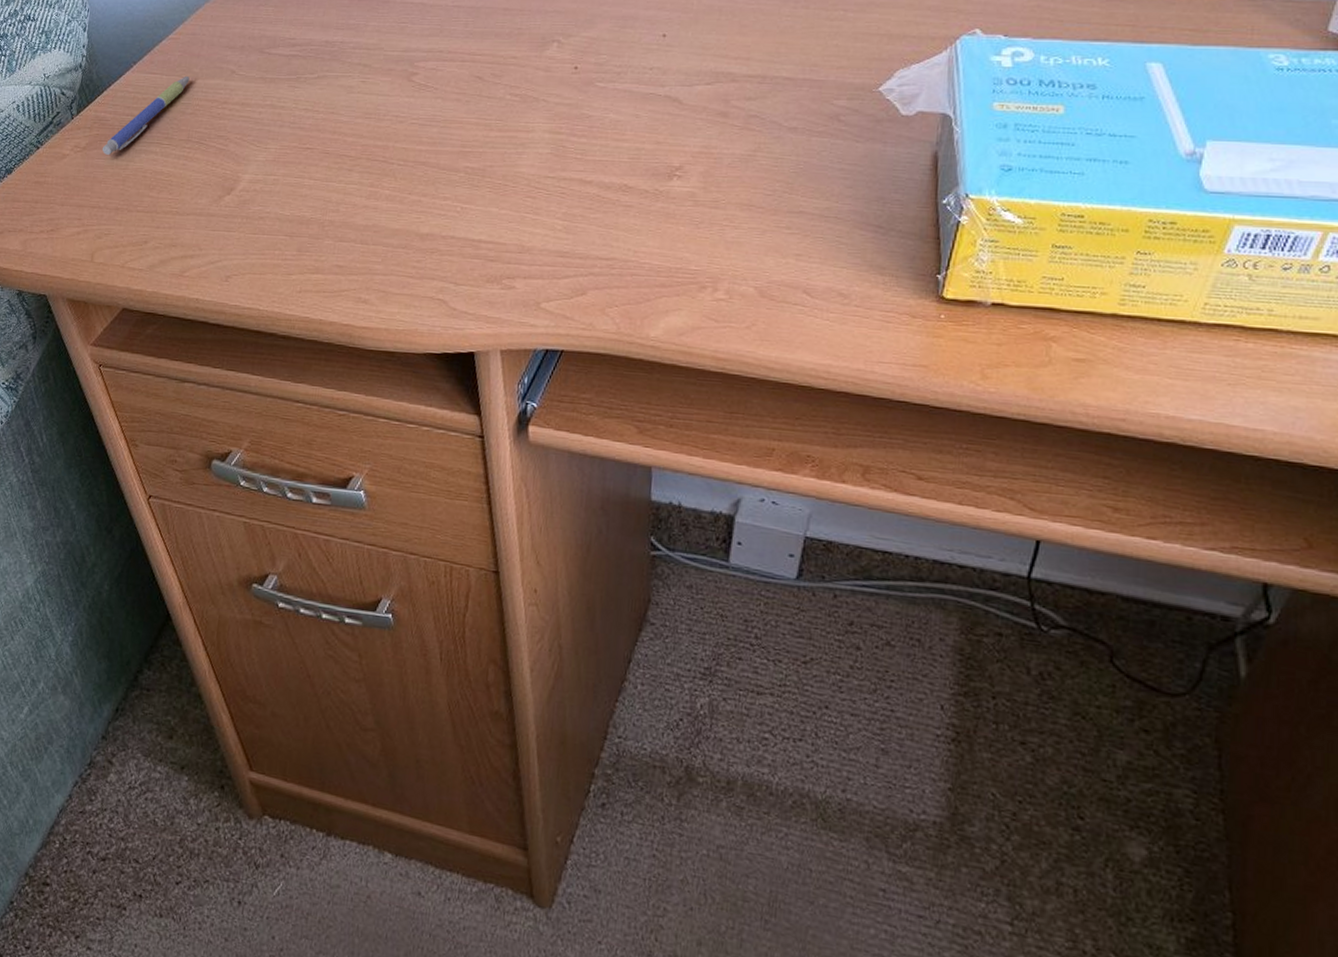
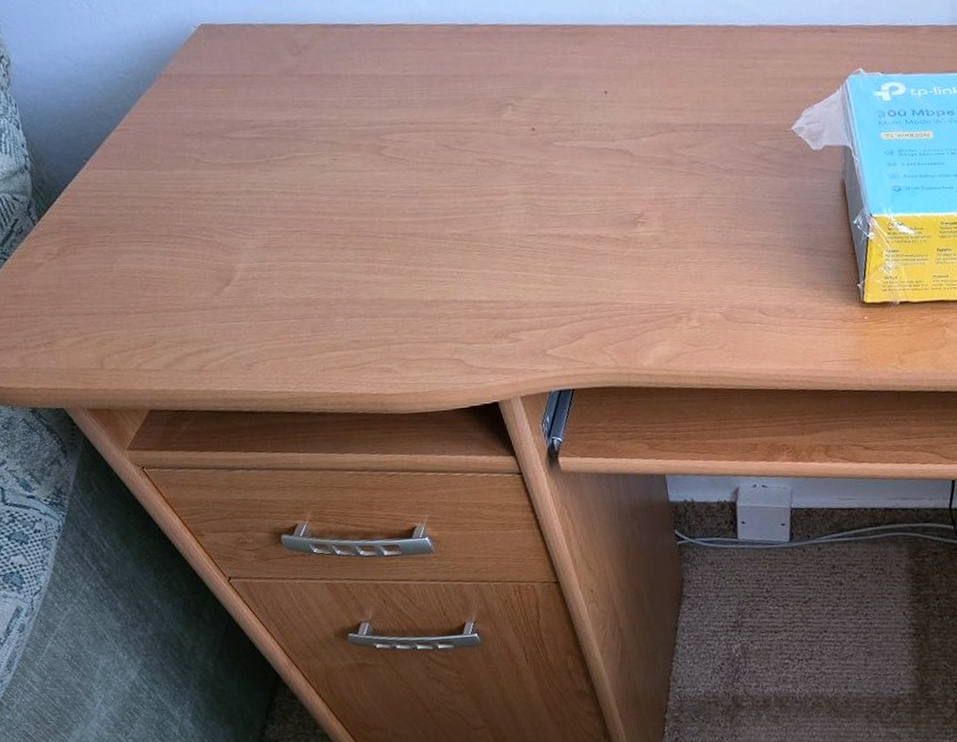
pen: present [102,75,190,155] -> none [78,168,153,259]

